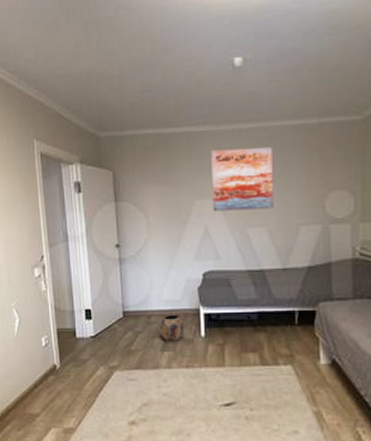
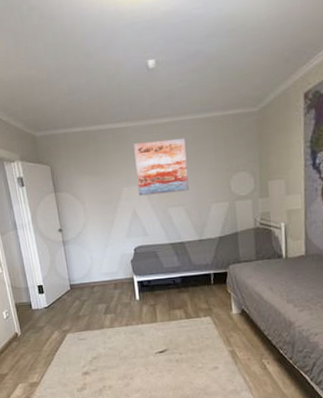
planter: present [160,314,185,343] -> none [102,283,123,307]

